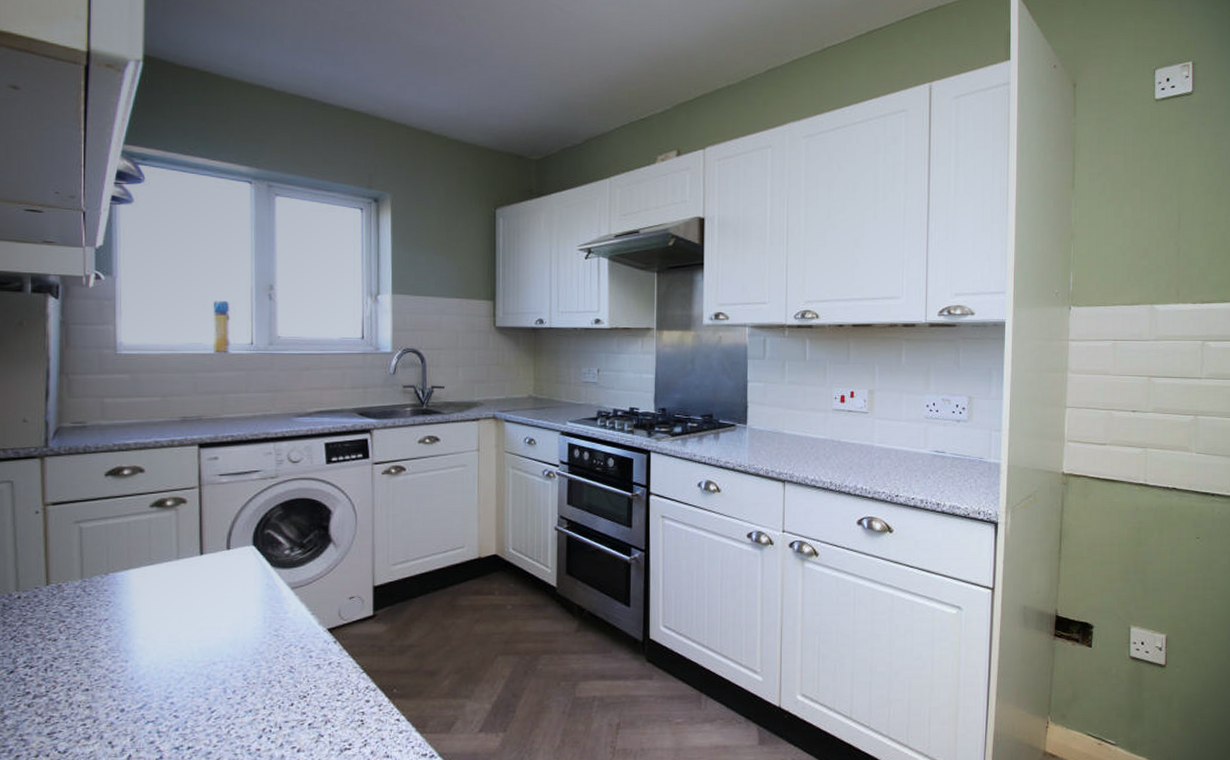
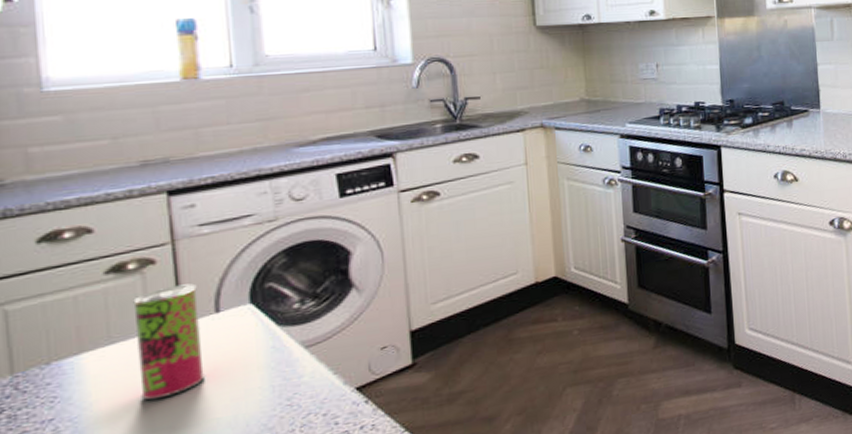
beverage can: none [168,523,215,615] -> present [133,283,205,400]

